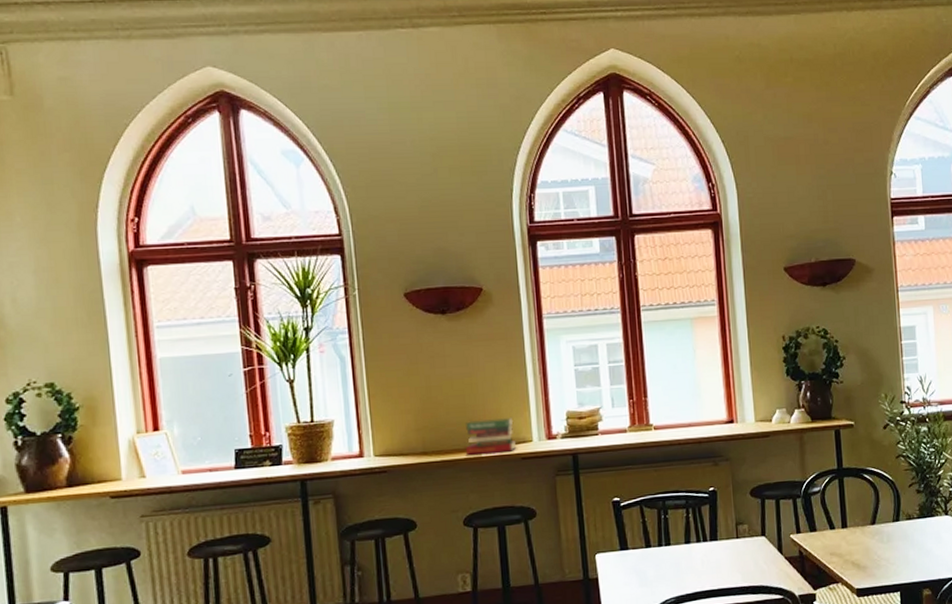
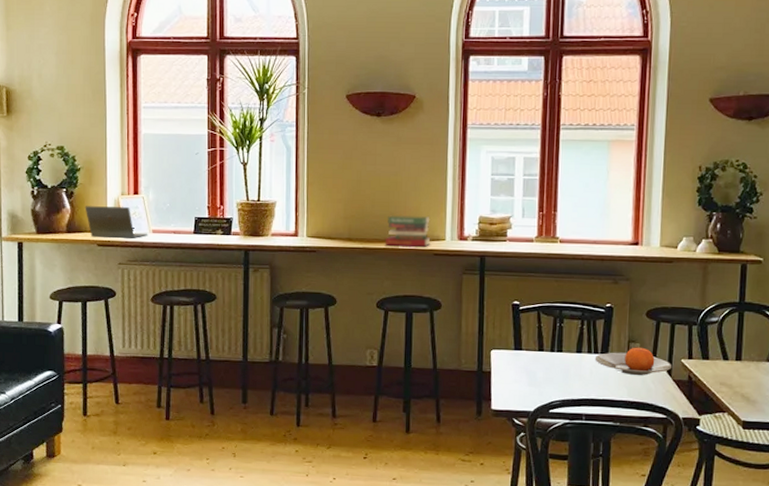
laptop: none [89,446,177,489] -> present [85,206,148,238]
plate: none [704,528,782,559] -> present [594,347,672,375]

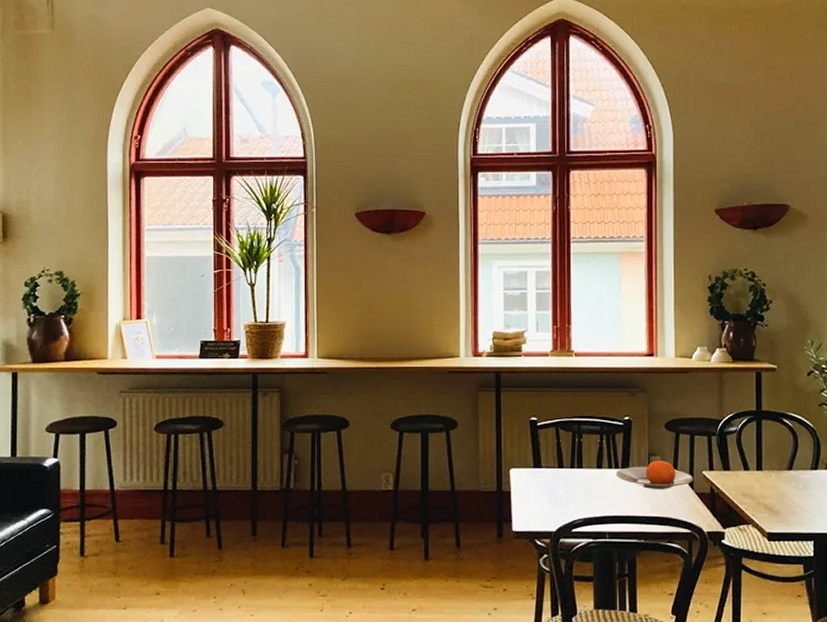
laptop: present [85,206,148,238] -> none [84,332,151,366]
books: present [385,215,431,248] -> none [398,332,445,366]

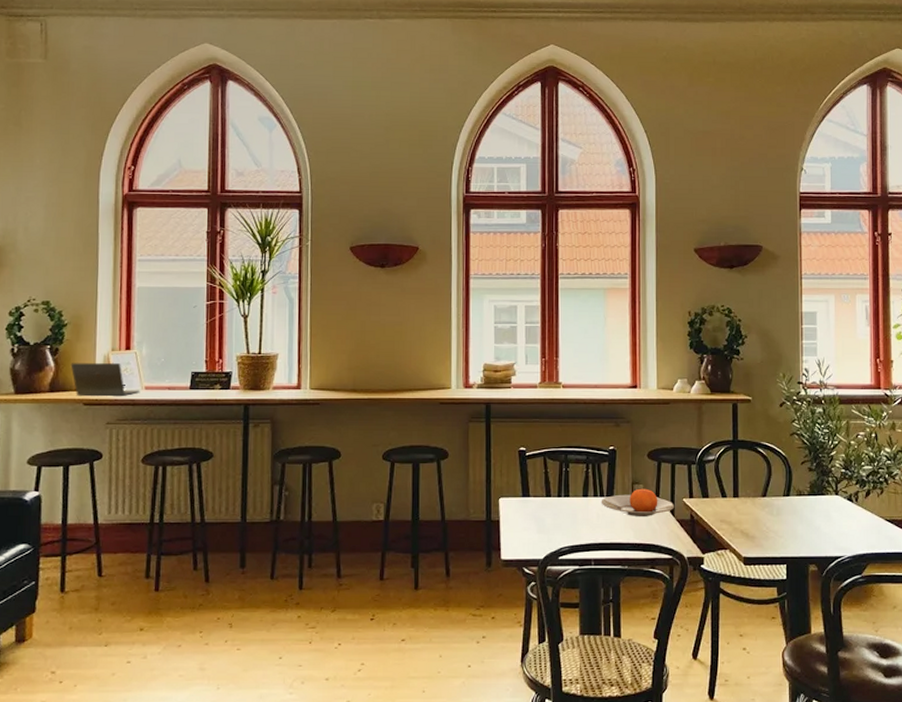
laptop: none [84,332,151,366] -> present [70,362,140,397]

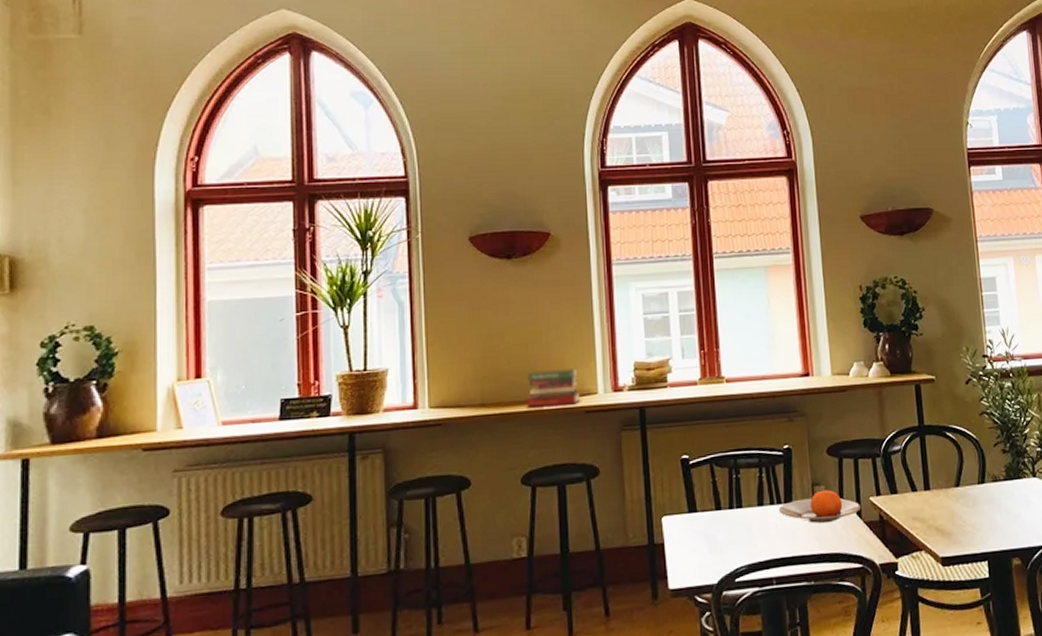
laptop: present [70,362,140,397] -> none [124,394,216,441]
books: none [390,364,436,397] -> present [526,367,581,408]

